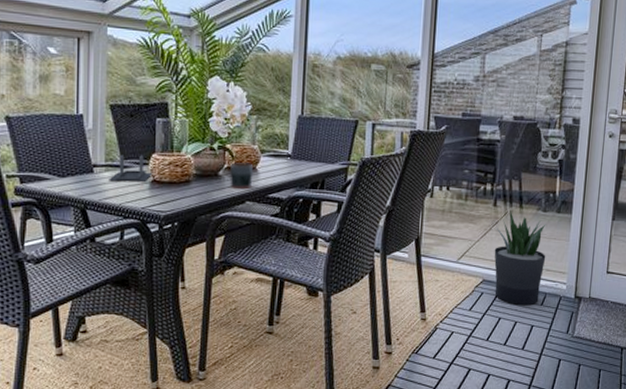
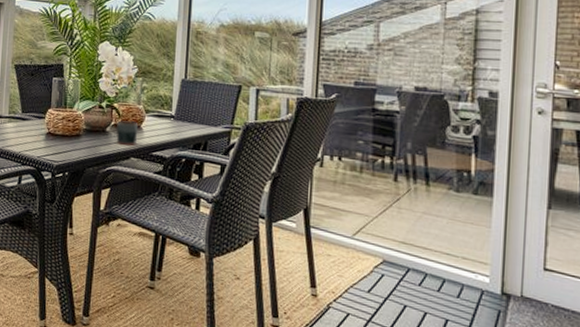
napkin holder: present [109,154,153,182] -> none [11,108,48,133]
planter: present [494,210,546,306] -> none [396,187,461,296]

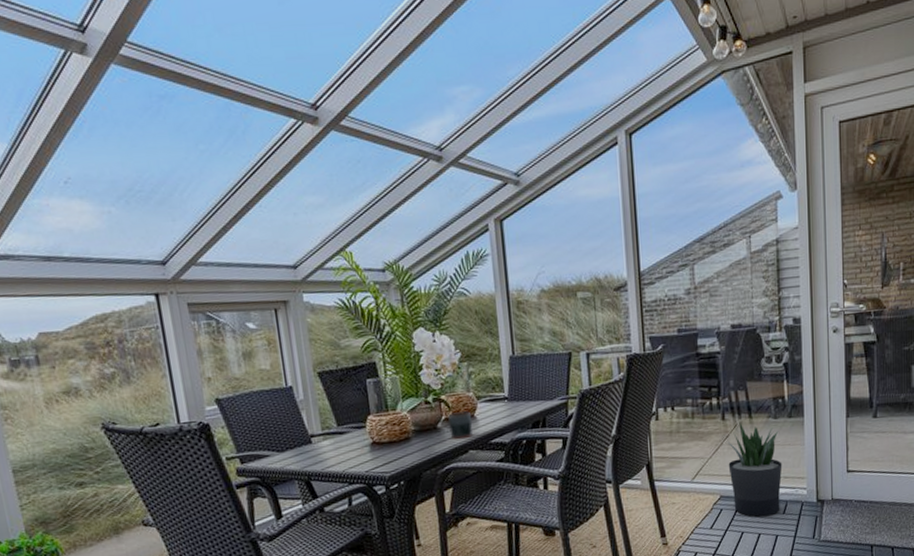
planter: none [396,187,461,296] -> present [727,422,783,517]

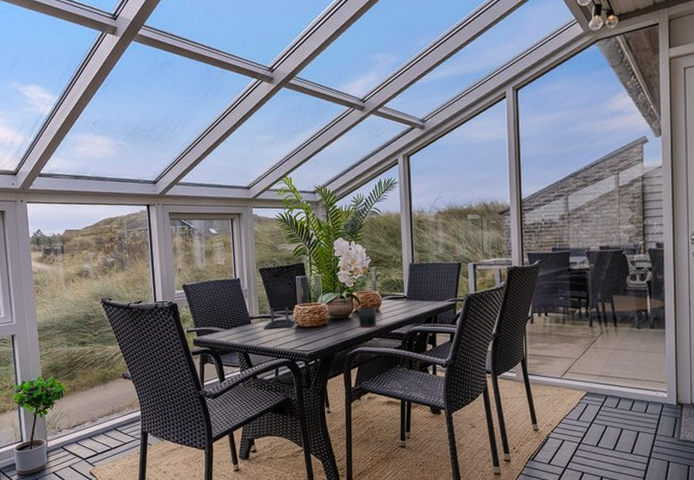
napkin holder: none [328,418,372,450] -> present [263,307,297,330]
planter: present [727,422,783,517] -> none [594,329,645,414]

